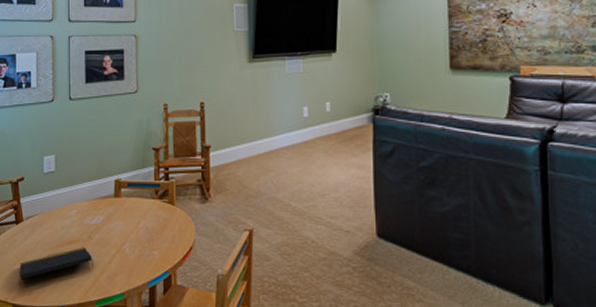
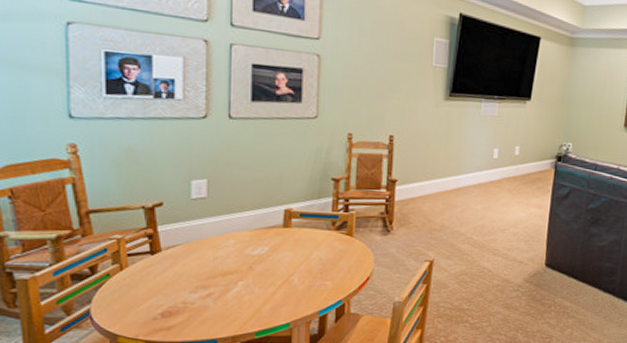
notepad: present [20,247,93,280] -> none [157,279,254,314]

